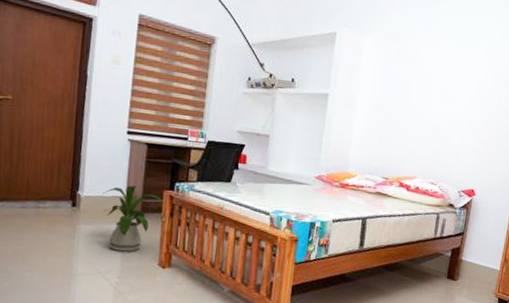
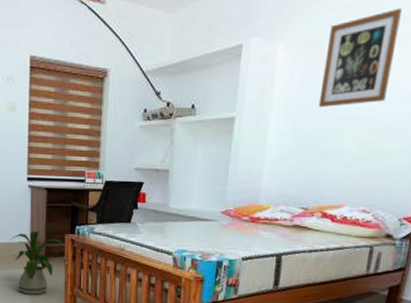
wall art: none [396,22,458,94] -> present [318,8,402,107]

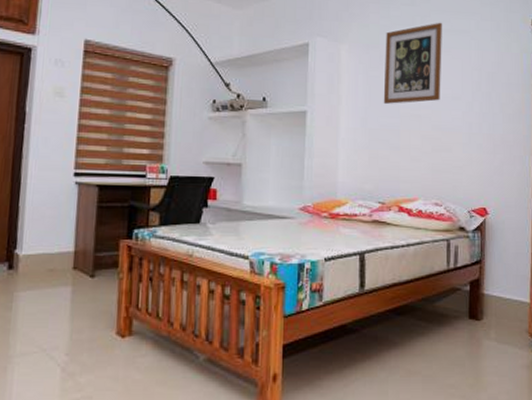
house plant: present [9,231,64,295] -> none [45,237,118,321]

